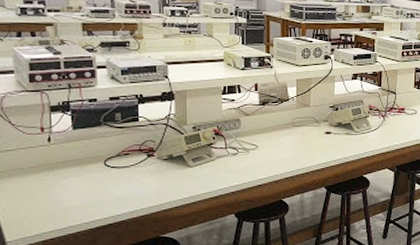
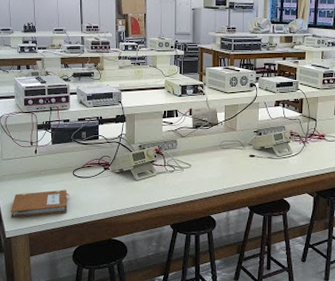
notebook: none [13,184,101,225] -> present [11,190,70,219]

